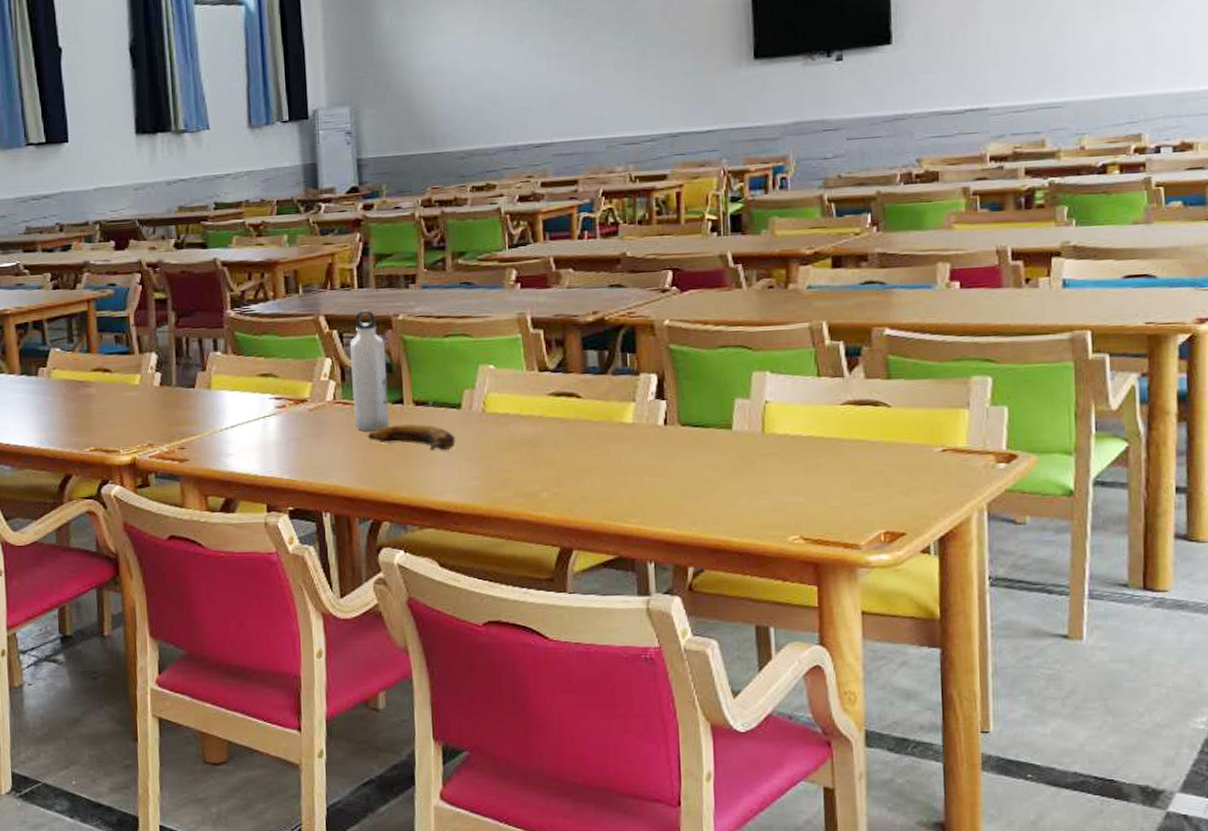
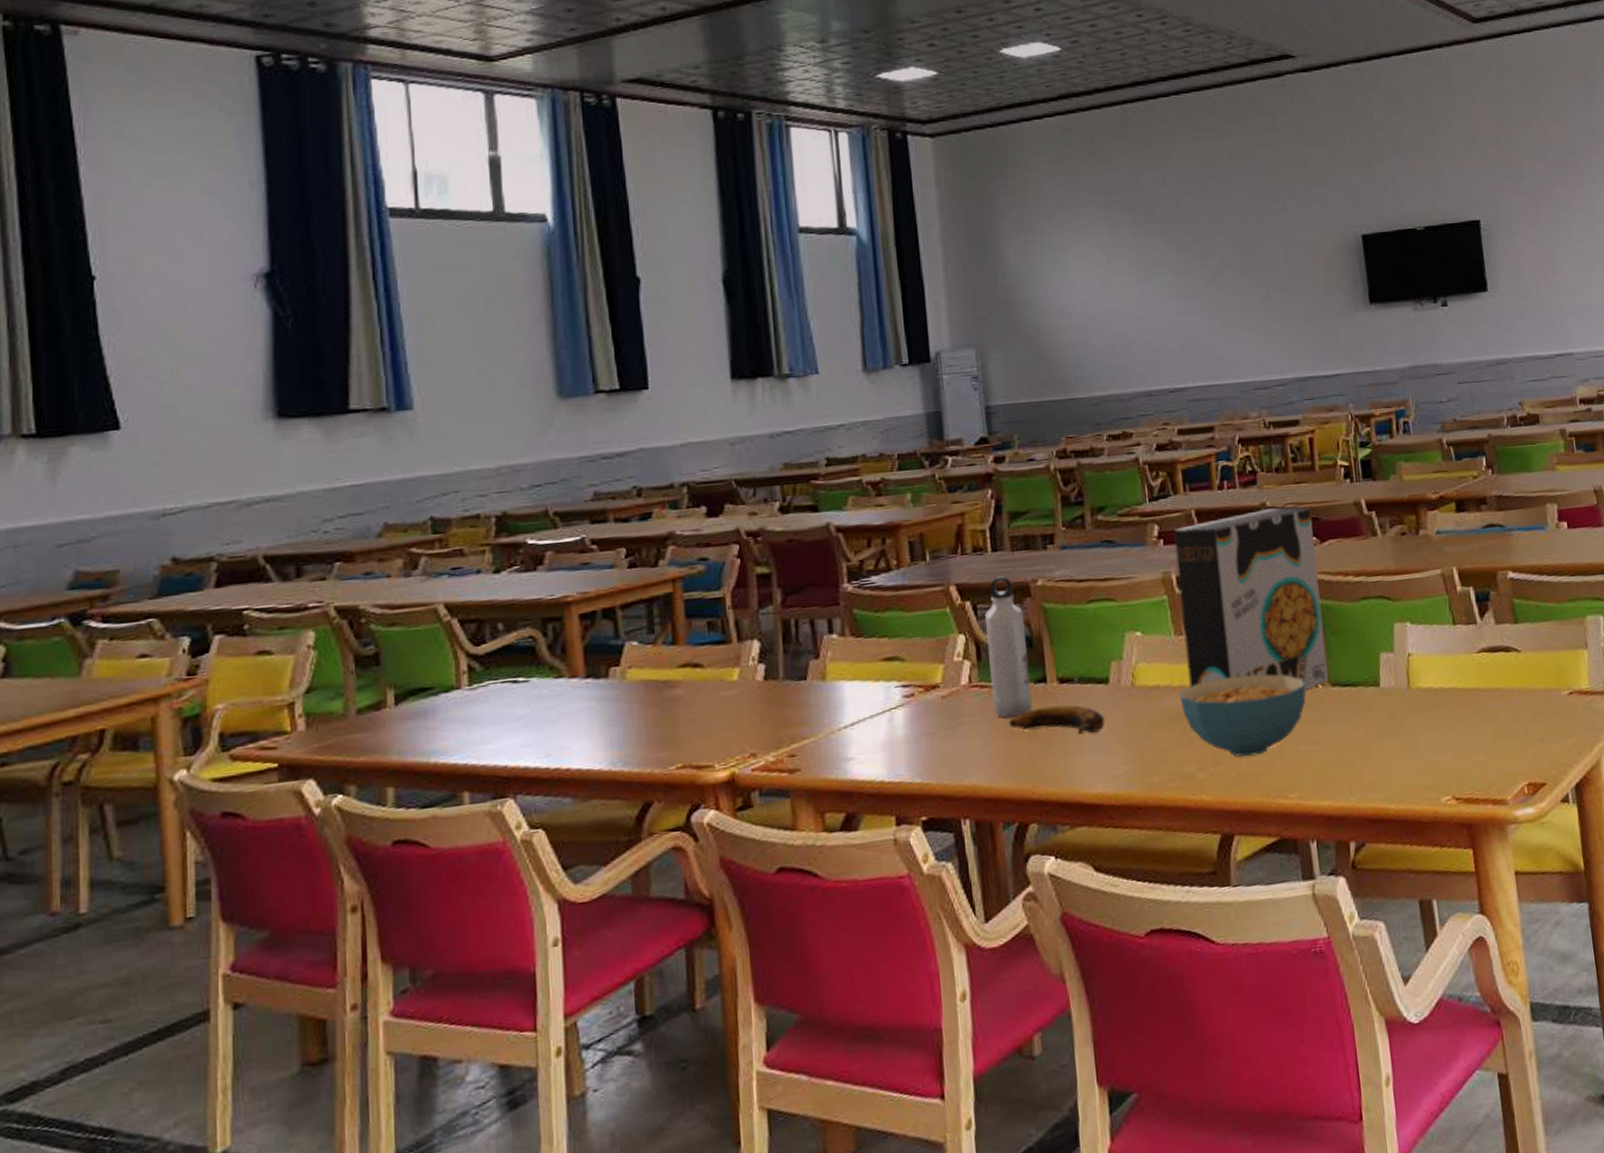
cereal bowl: none [528,410,655,483] -> present [1179,674,1306,757]
cereal box: none [531,258,679,428] -> present [1173,507,1329,691]

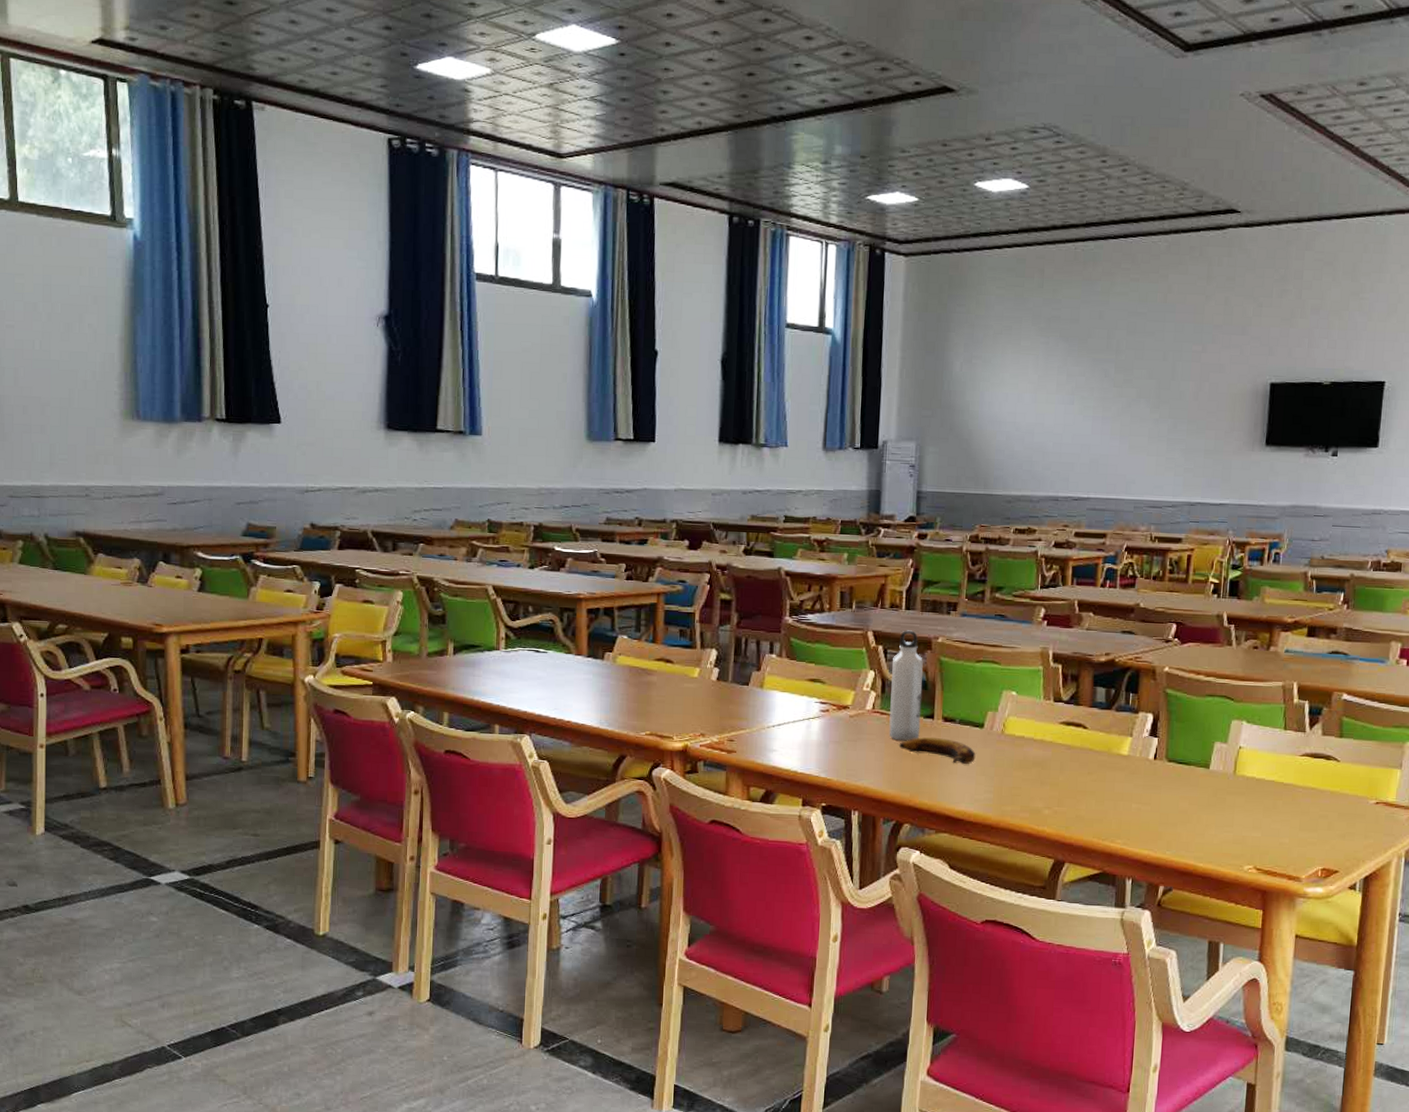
cereal box: present [1173,507,1329,691] -> none [1049,608,1178,761]
cereal bowl: present [1179,674,1306,757] -> none [1039,739,1146,805]

